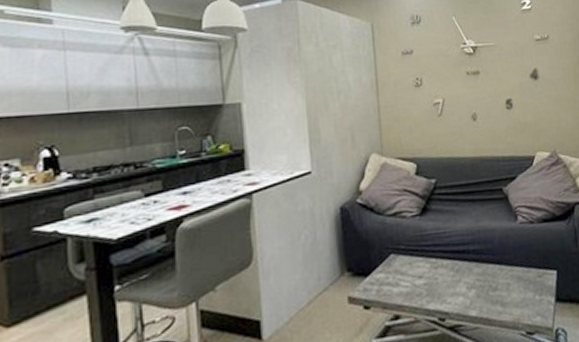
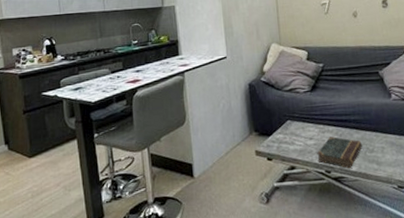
book: none [428,272,484,313] -> present [317,136,362,168]

